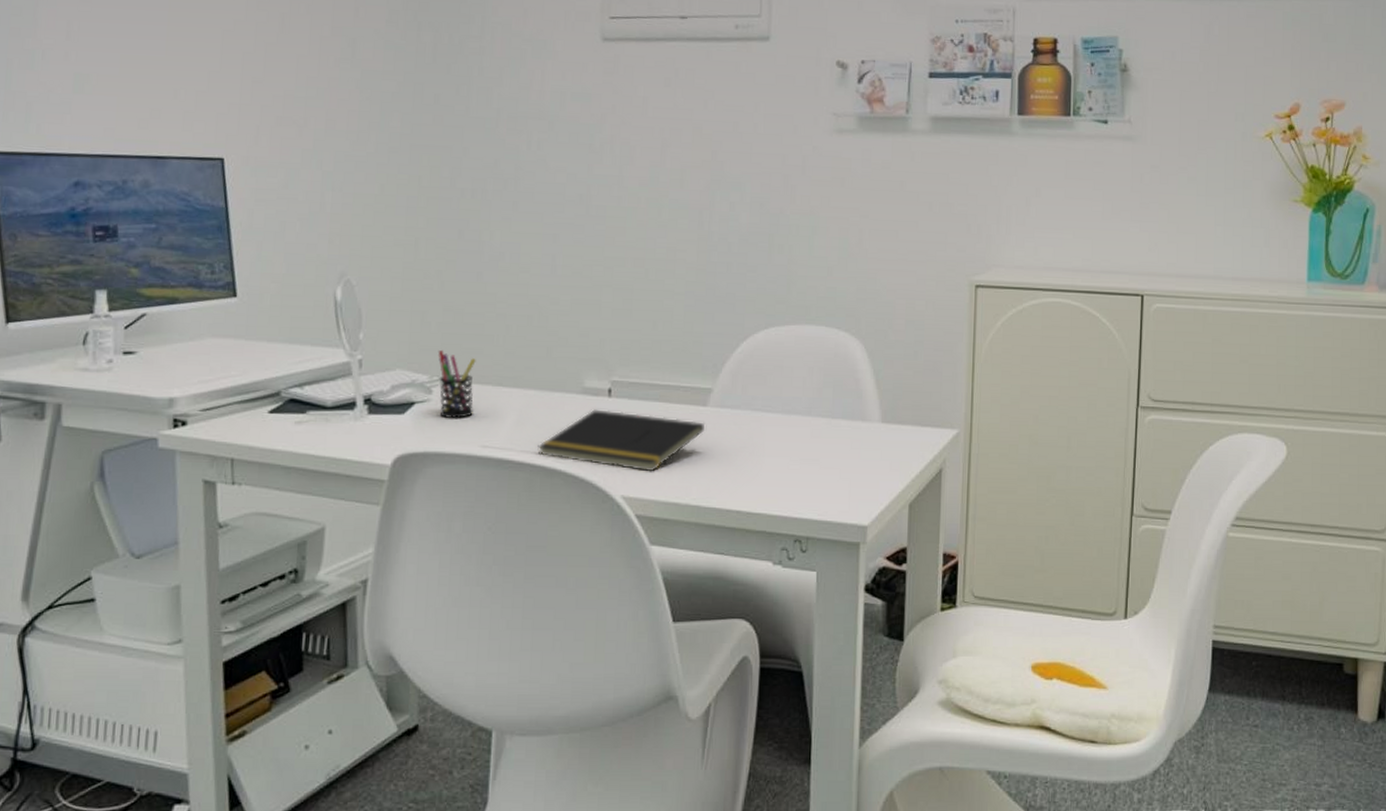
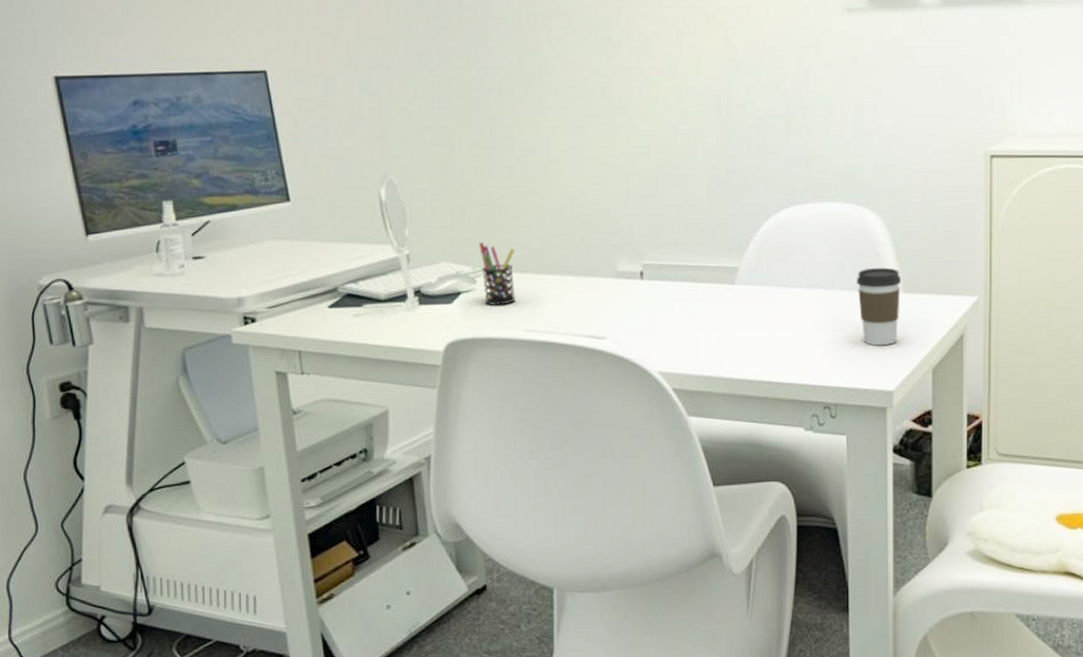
notepad: present [537,409,704,472] -> none [577,292,733,348]
coffee cup: none [834,395,881,477] -> present [857,267,902,345]

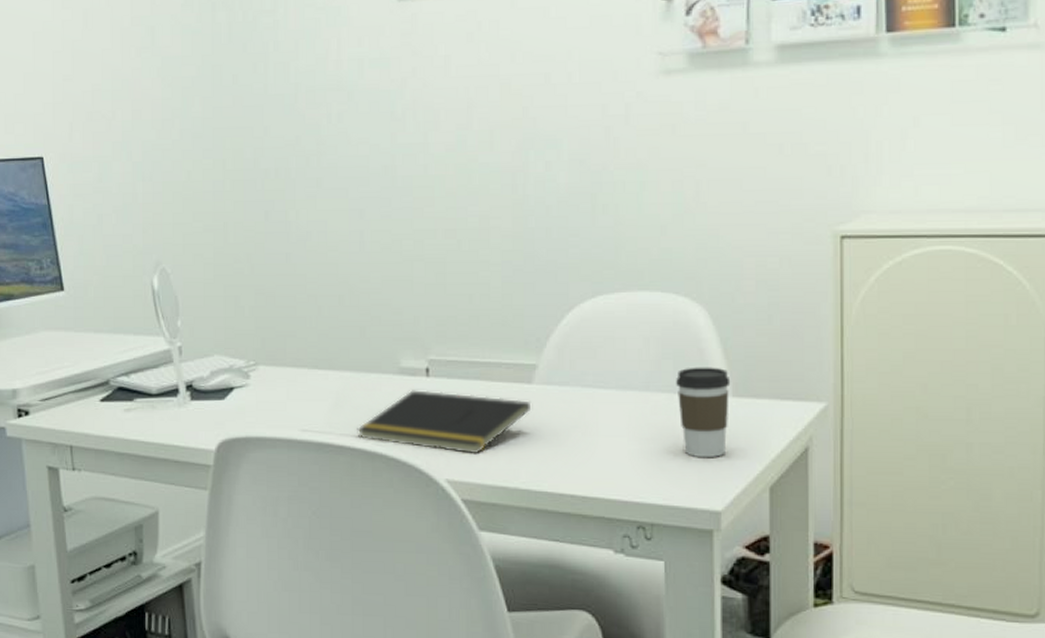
pen holder: present [478,241,515,305] -> none [252,333,291,402]
notepad: none [577,292,733,348] -> present [357,390,530,455]

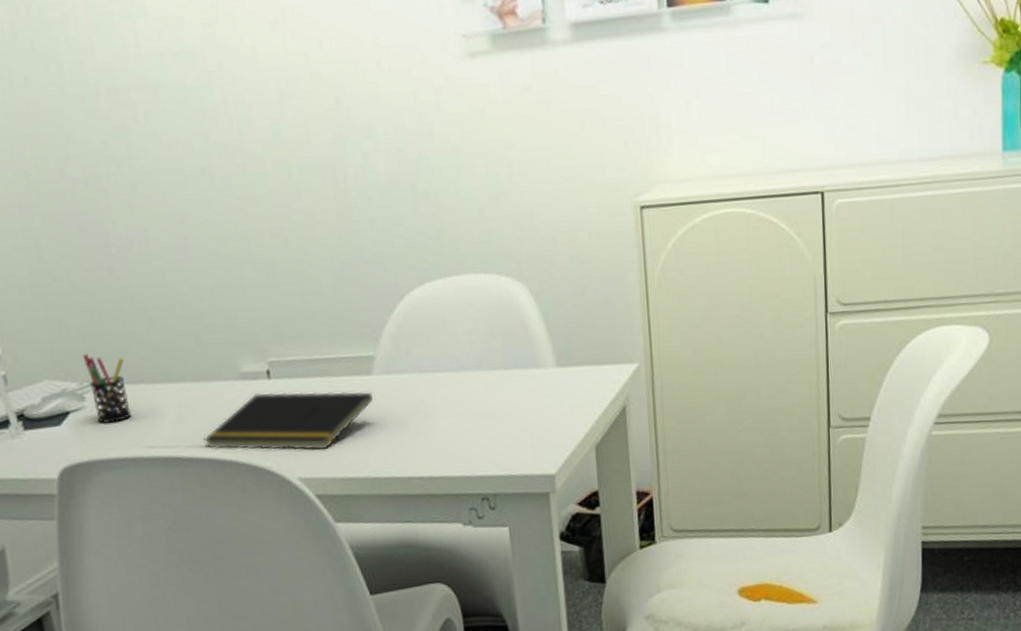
pen holder: none [252,333,291,402] -> present [82,353,131,423]
coffee cup: present [676,367,731,457] -> none [505,341,555,427]

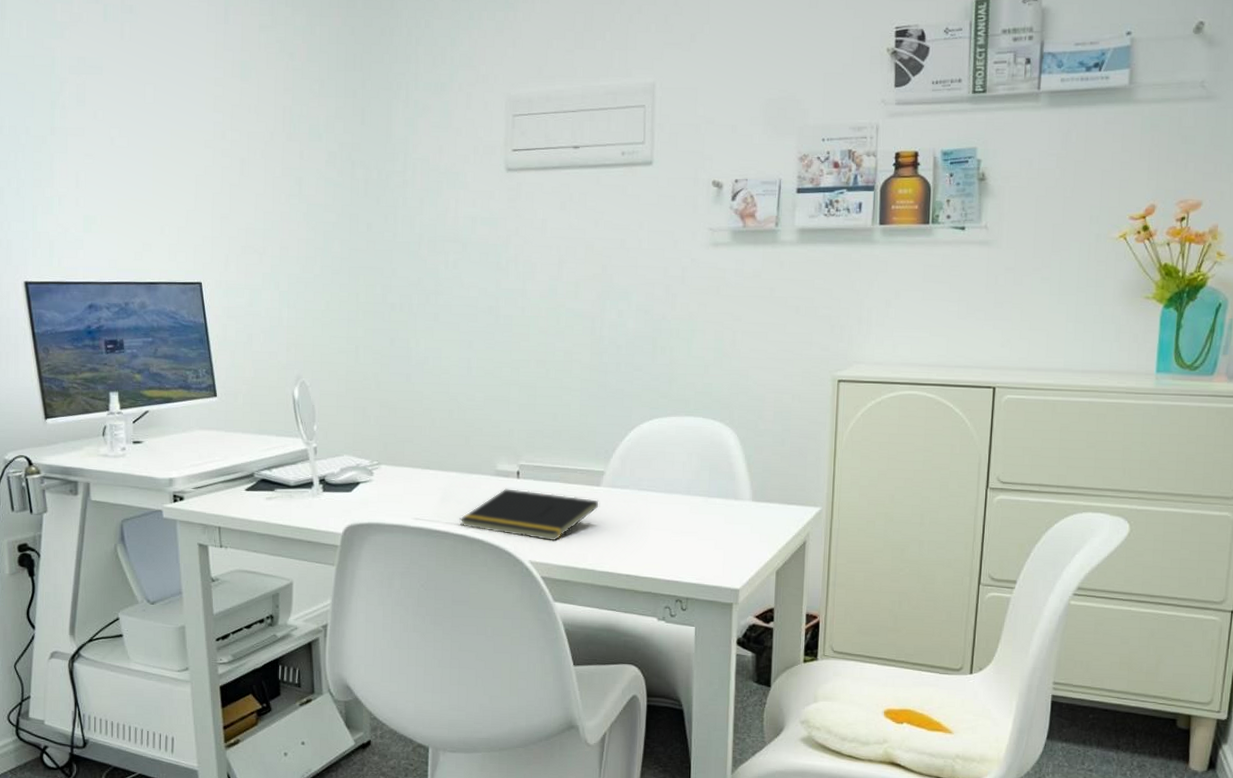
pen holder: present [82,353,131,423] -> none [376,439,408,495]

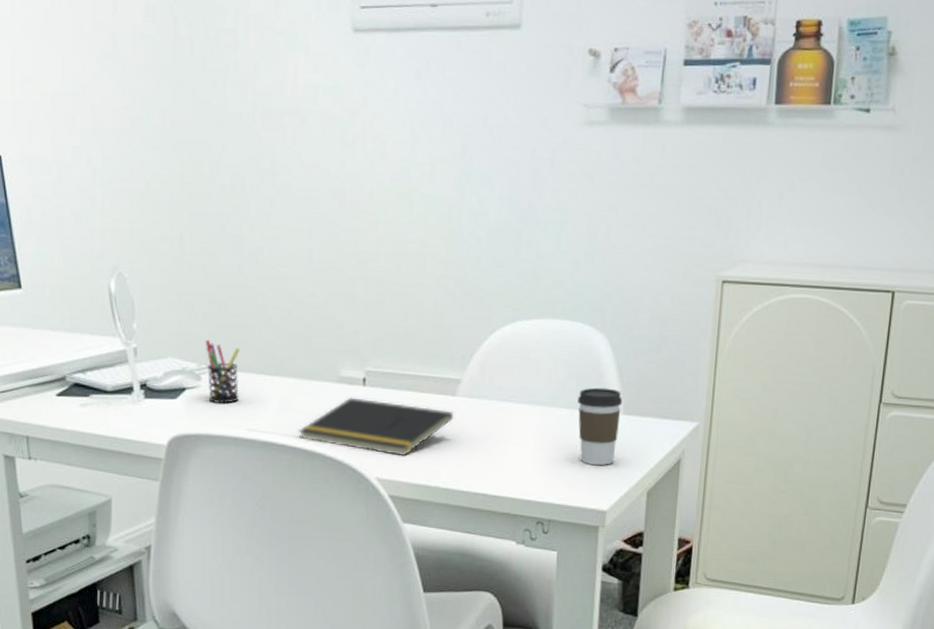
pen holder: none [376,439,408,495] -> present [205,339,240,403]
coffee cup: none [710,477,751,547] -> present [578,387,623,465]

